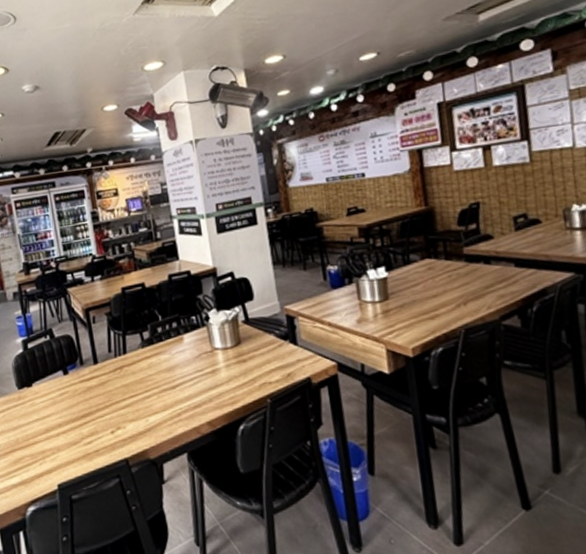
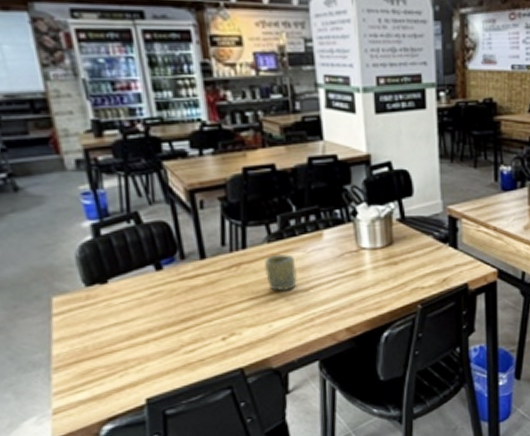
cup: none [140,357,166,390] -> present [264,254,297,292]

